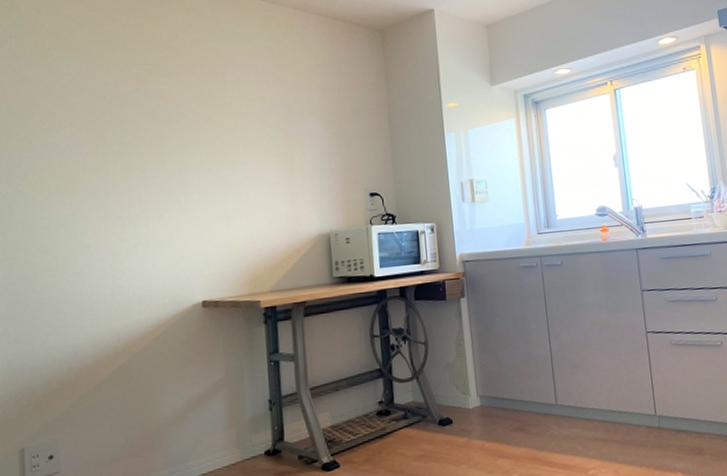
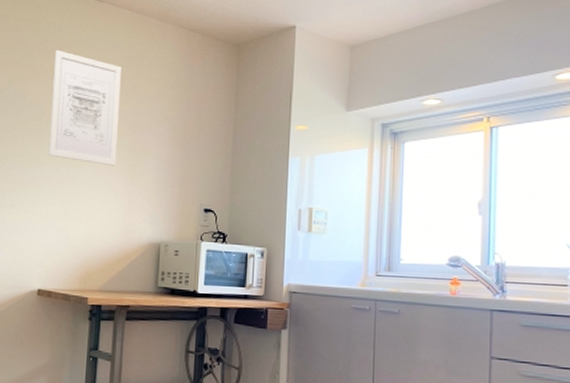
wall art: none [186,46,271,162] -> present [48,50,121,166]

